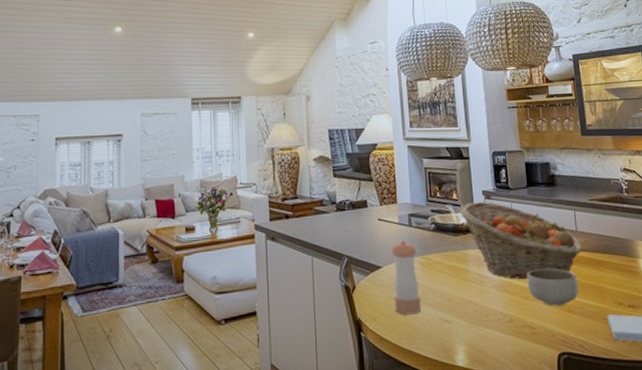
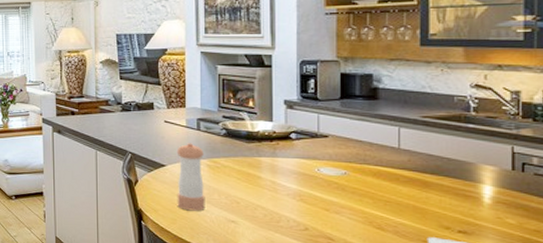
fruit basket: present [460,201,583,279] -> none [256,110,404,191]
bowl: present [526,269,579,306] -> none [329,183,393,222]

